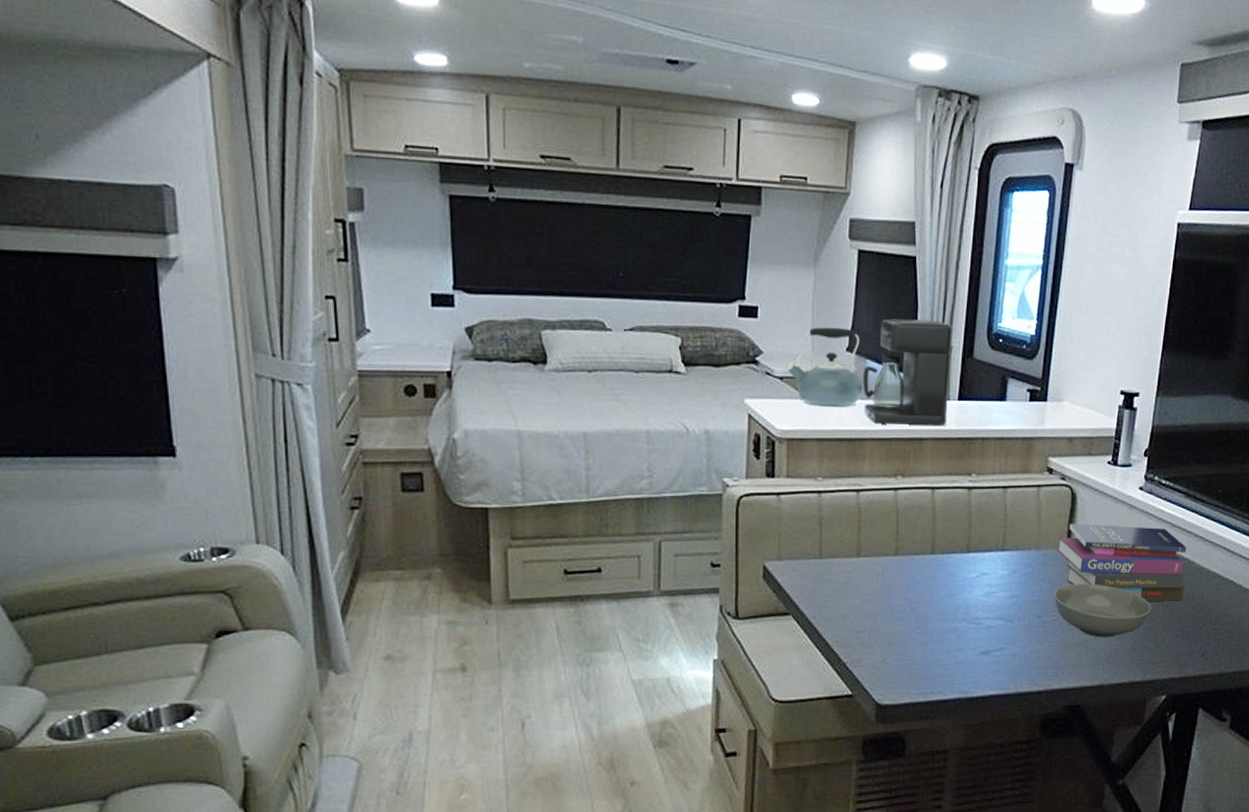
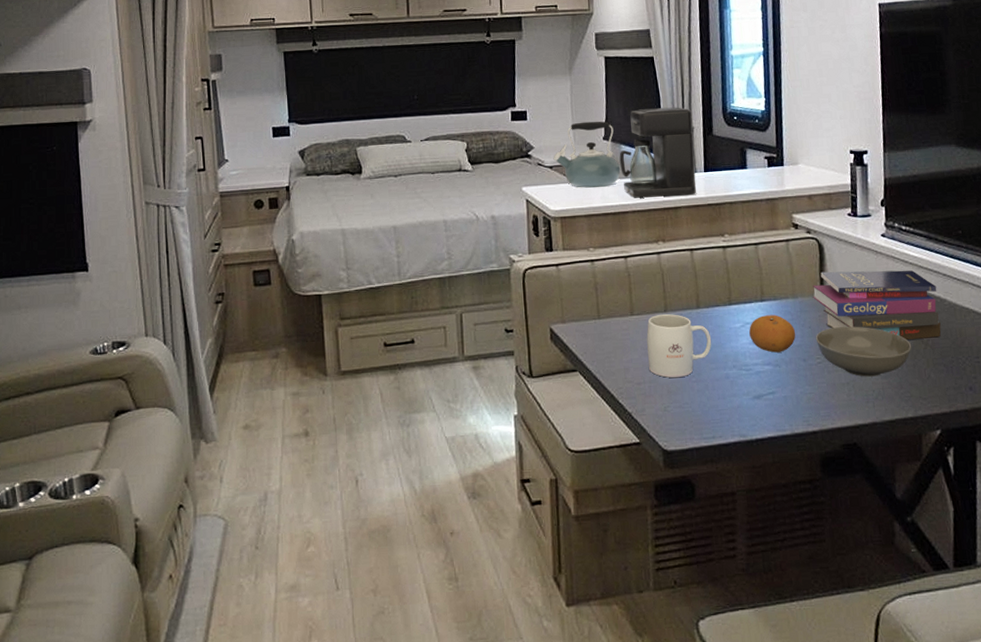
mug: none [870,558,943,628] -> present [646,314,712,378]
fruit: none [985,566,1034,607] -> present [749,315,796,353]

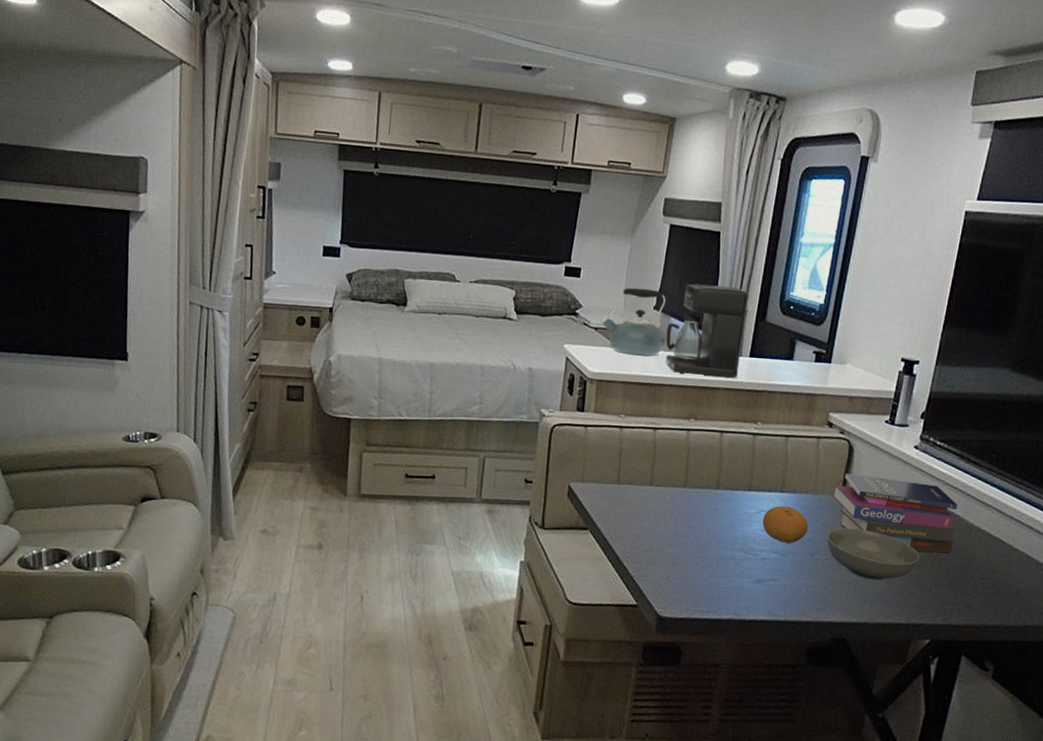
mug: present [646,314,712,378] -> none [658,489,725,552]

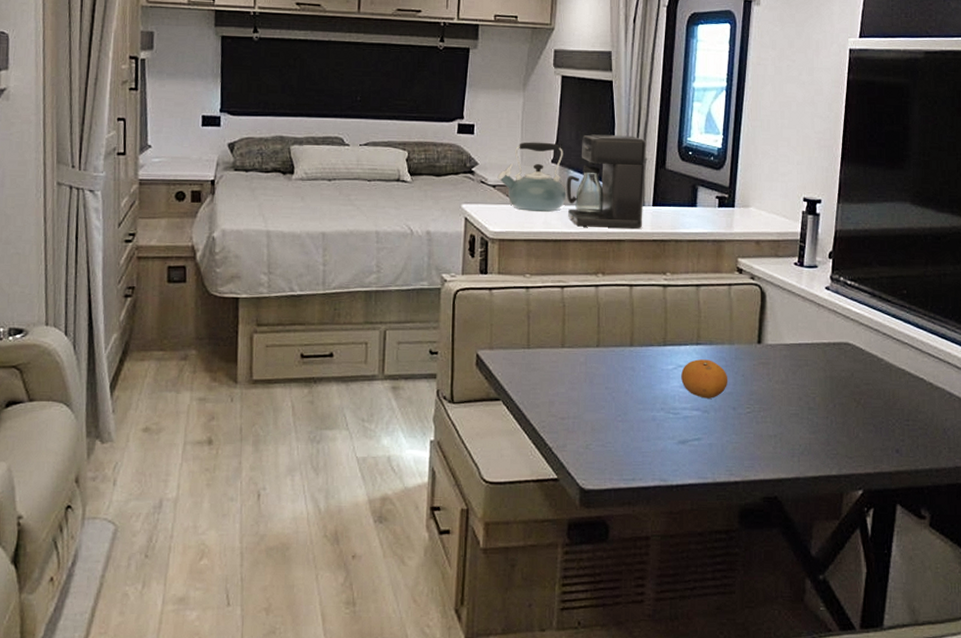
bowl: present [826,528,920,581] -> none [747,378,844,431]
books: present [833,473,958,554] -> none [749,320,875,397]

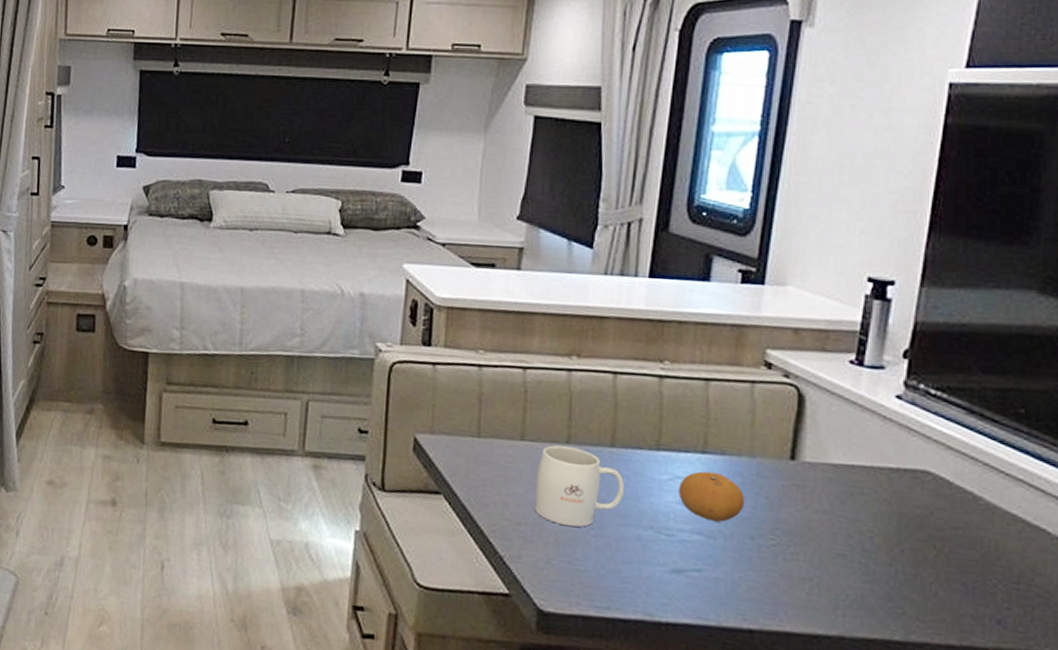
kettle: present [497,142,566,213] -> none [447,194,534,279]
coffee maker: present [566,134,647,228] -> none [534,187,645,304]
mug: none [574,350,642,416] -> present [534,445,625,528]

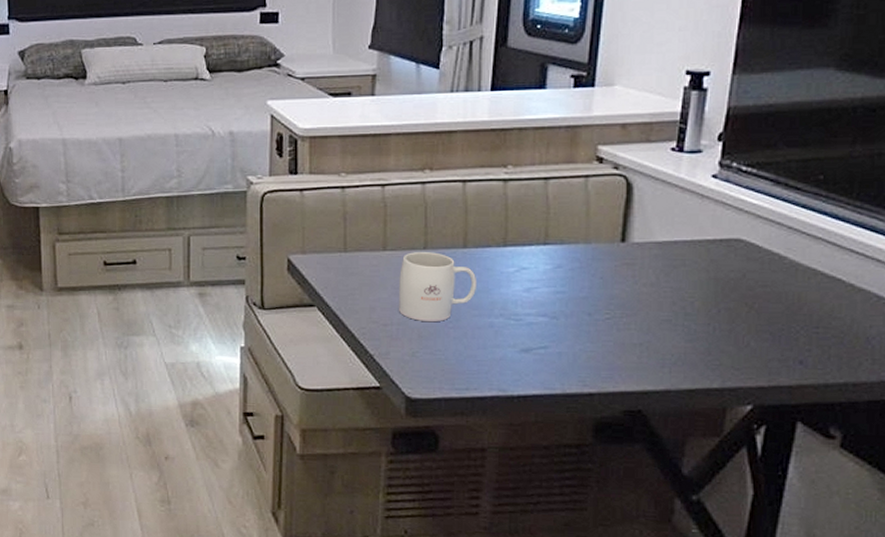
fruit: present [679,471,746,522] -> none [525,261,583,304]

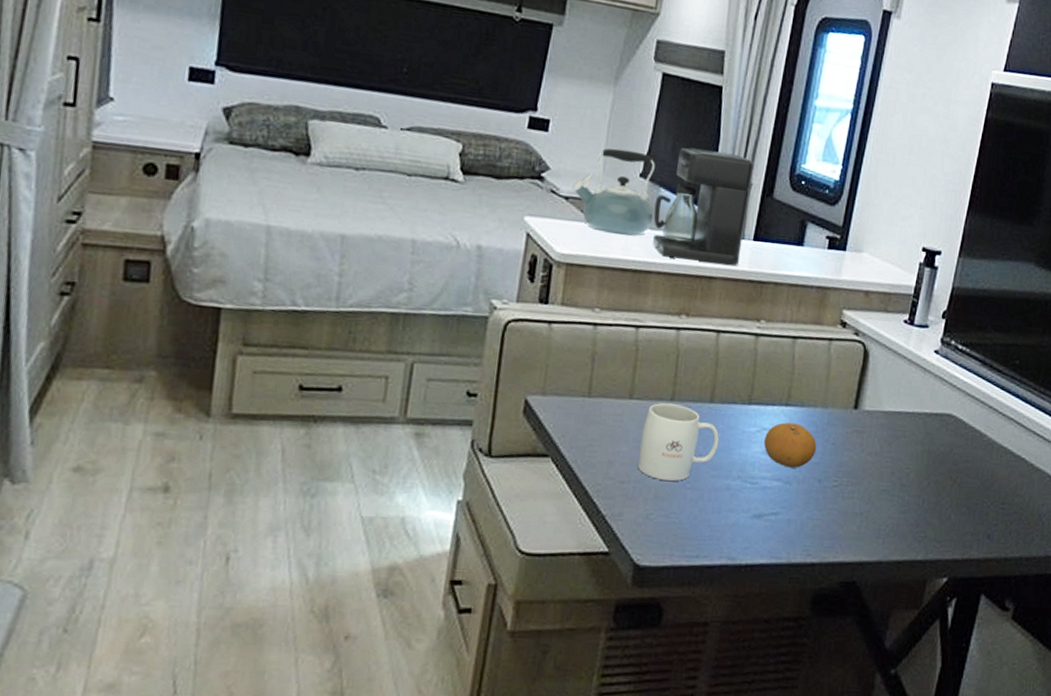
kettle: none [306,26,386,105] -> present [571,148,655,236]
coffee maker: none [386,11,484,119] -> present [653,148,755,265]
fruit: none [525,261,583,304] -> present [764,422,817,468]

